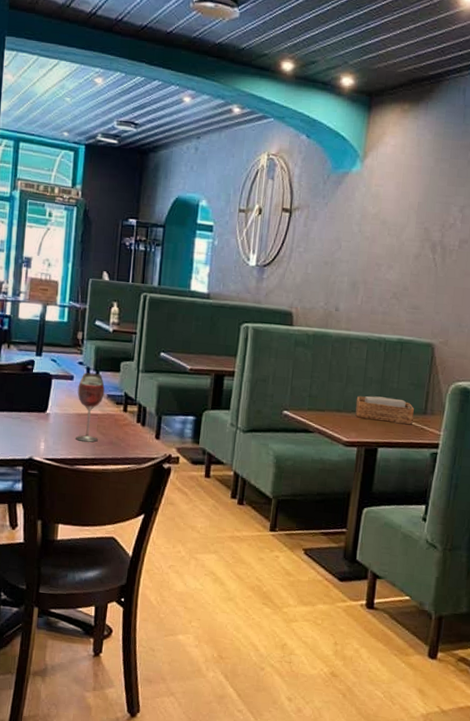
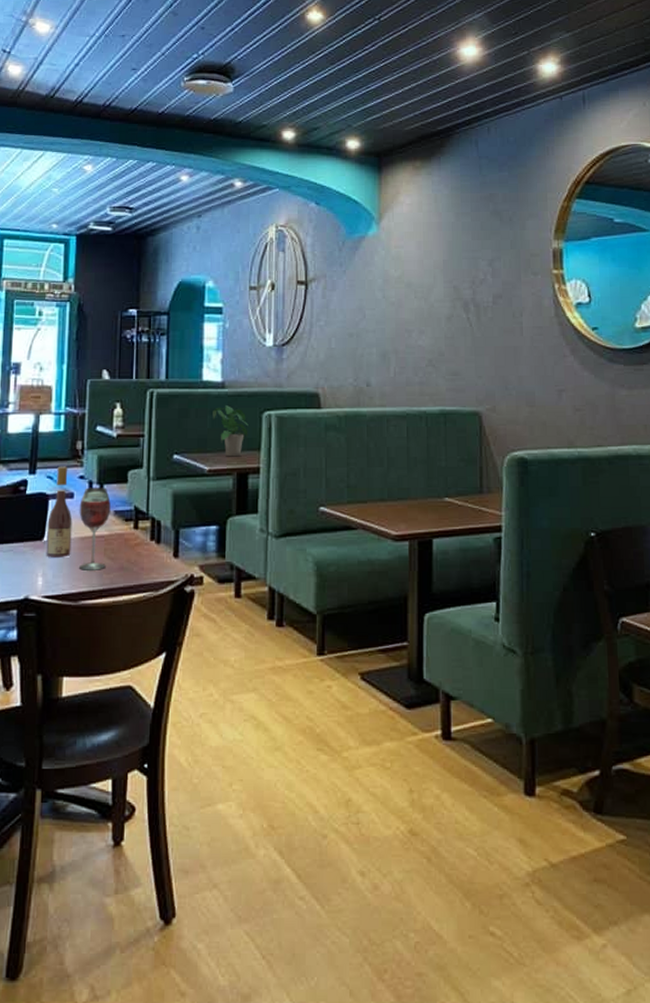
wine bottle: none [48,351,72,429] -> present [46,466,72,558]
potted plant: none [197,314,228,361] -> present [213,405,248,457]
napkin holder: present [355,395,414,425] -> none [401,478,468,508]

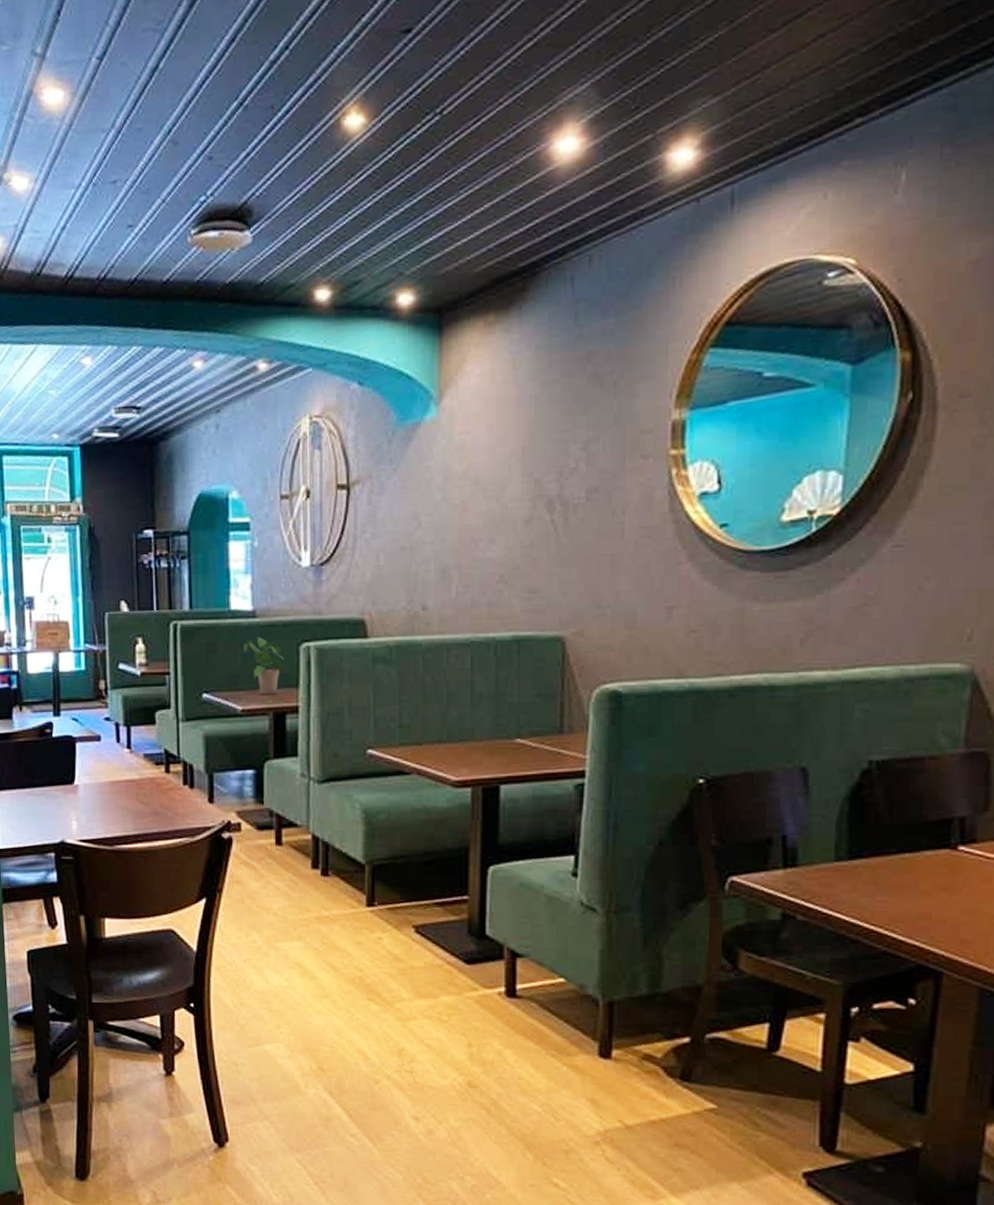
wine bottle: present [46,466,72,558] -> none [76,707,103,802]
wineglass: present [79,487,111,570] -> none [107,729,140,815]

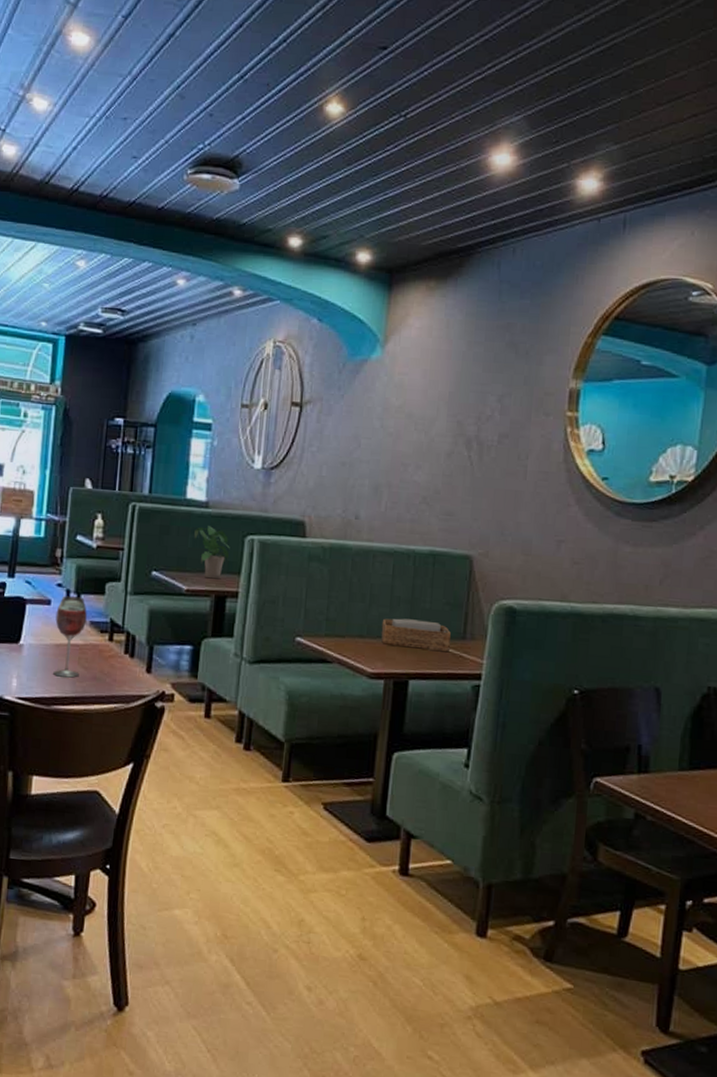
wineglass: none [107,729,140,815] -> present [53,596,87,678]
napkin holder: none [463,716,545,751] -> present [381,618,451,653]

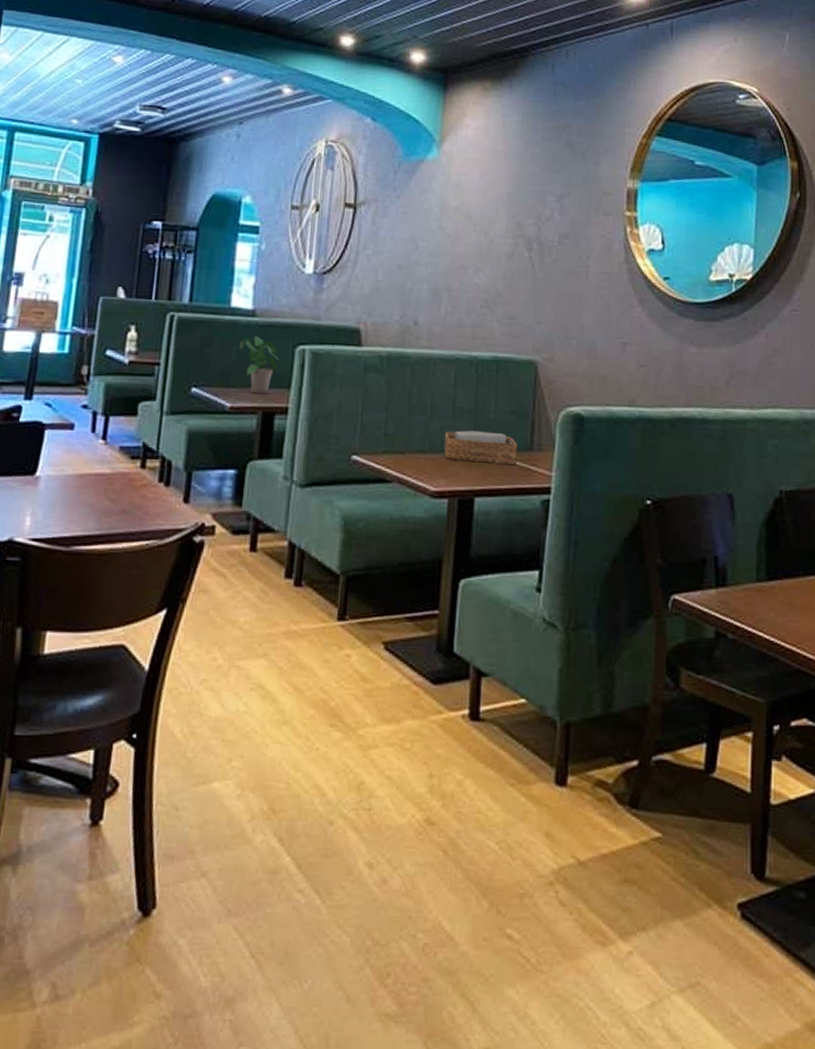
wineglass: present [53,596,87,678] -> none [74,418,116,513]

